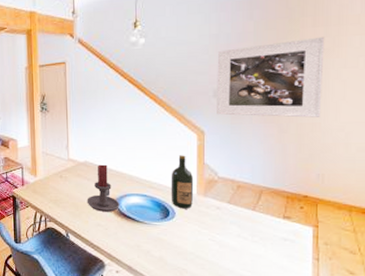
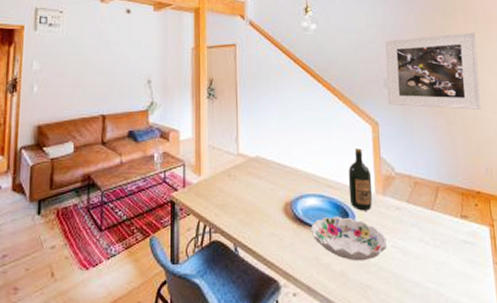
candle holder: present [86,164,119,212] -> none [258,160,295,218]
decorative bowl: none [133,212,204,250] -> present [310,216,387,261]

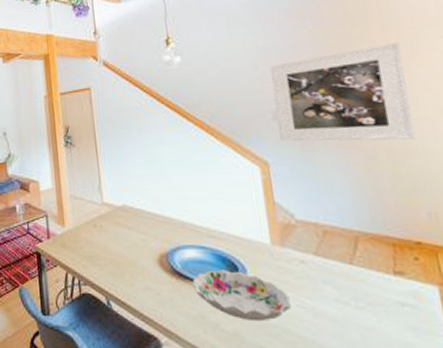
wine bottle: present [348,148,373,211] -> none [233,193,268,264]

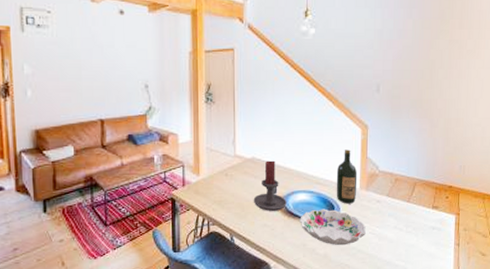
candle holder: none [129,208,172,270] -> present [253,160,286,211]
wine bottle: none [233,193,268,264] -> present [336,149,358,204]
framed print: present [271,42,415,141] -> none [379,38,468,113]

